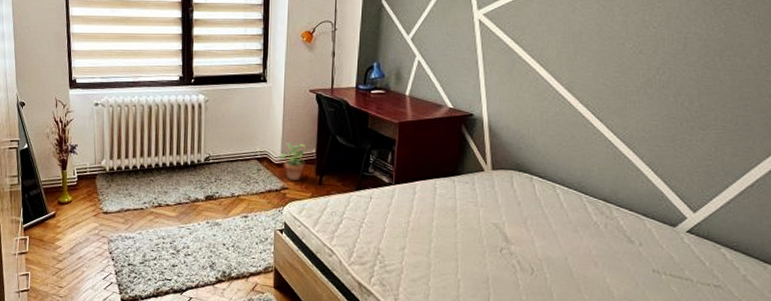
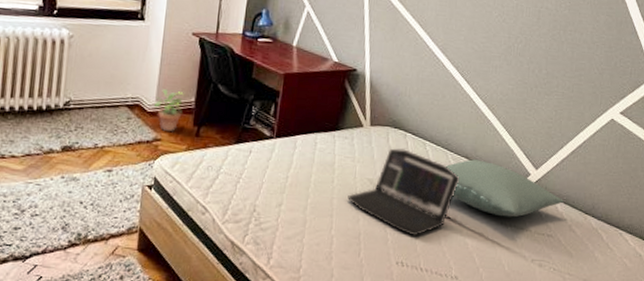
laptop: none [472,192,599,283] -> present [347,148,460,236]
pillow: none [581,202,734,265] -> present [446,159,564,218]

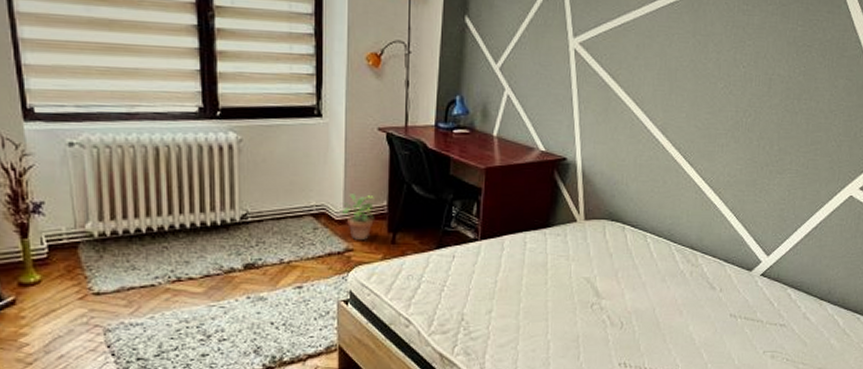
laptop: present [347,148,460,236] -> none [563,243,685,335]
pillow: present [446,159,564,218] -> none [669,249,798,309]

